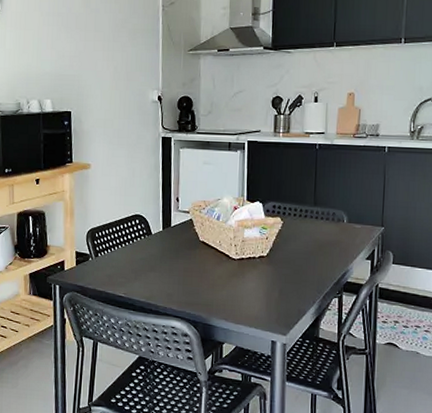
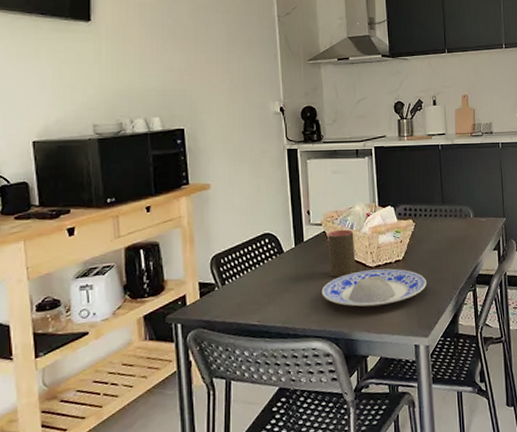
plate: none [184,261,289,298] -> present [321,268,426,307]
cup: none [193,219,220,265] -> present [328,229,356,278]

